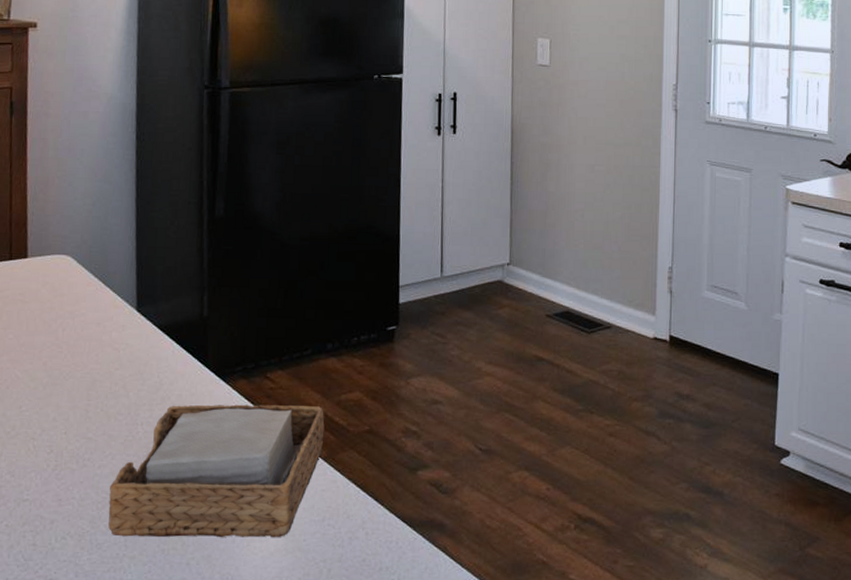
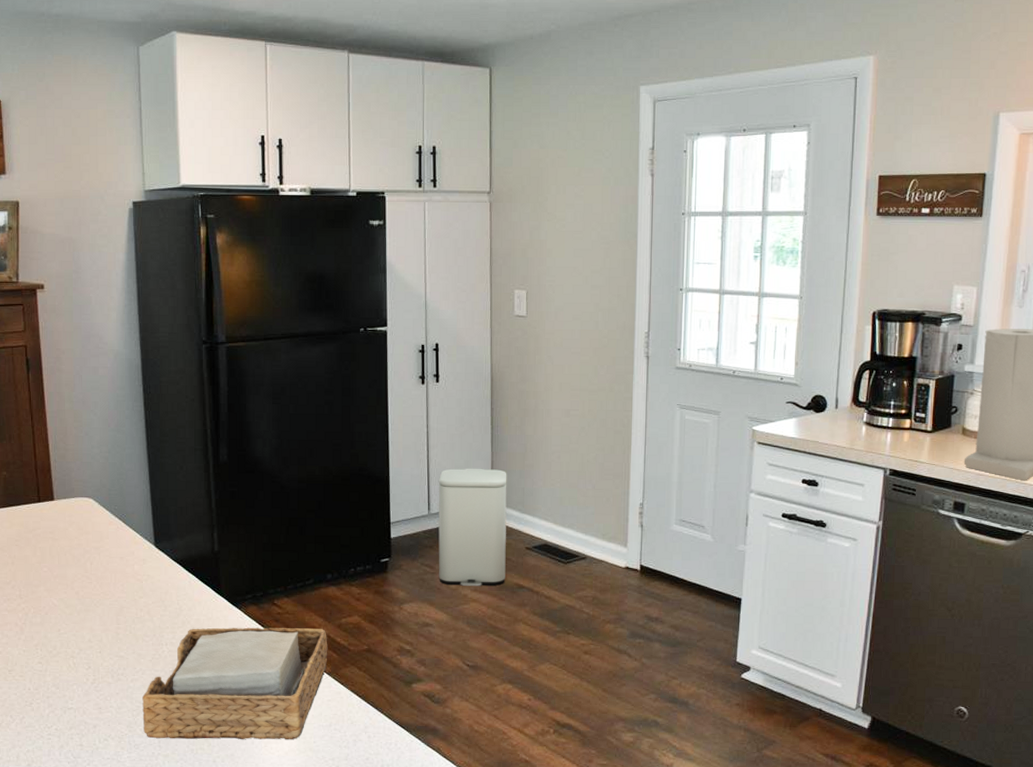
pedal bin: none [450,226,527,360] -> present [438,468,507,587]

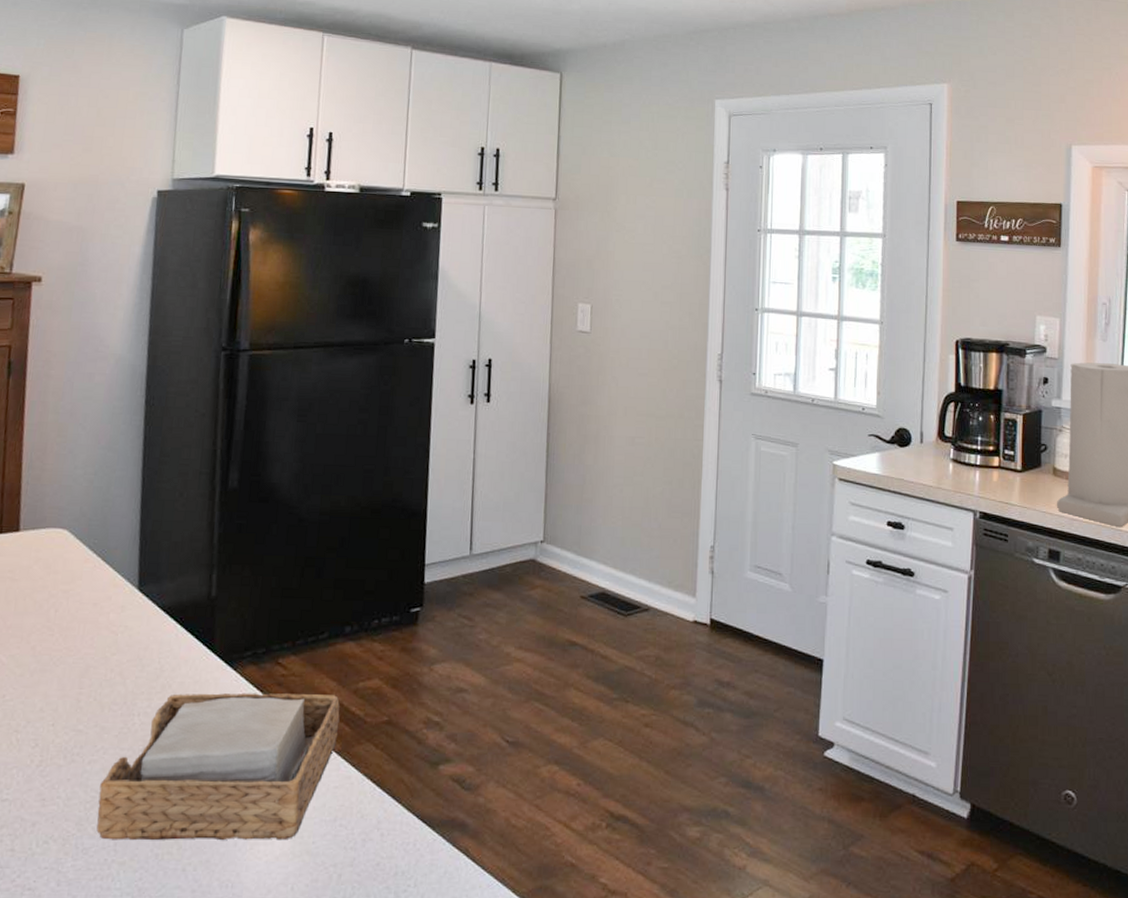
pedal bin: present [438,468,507,587] -> none [478,501,563,644]

